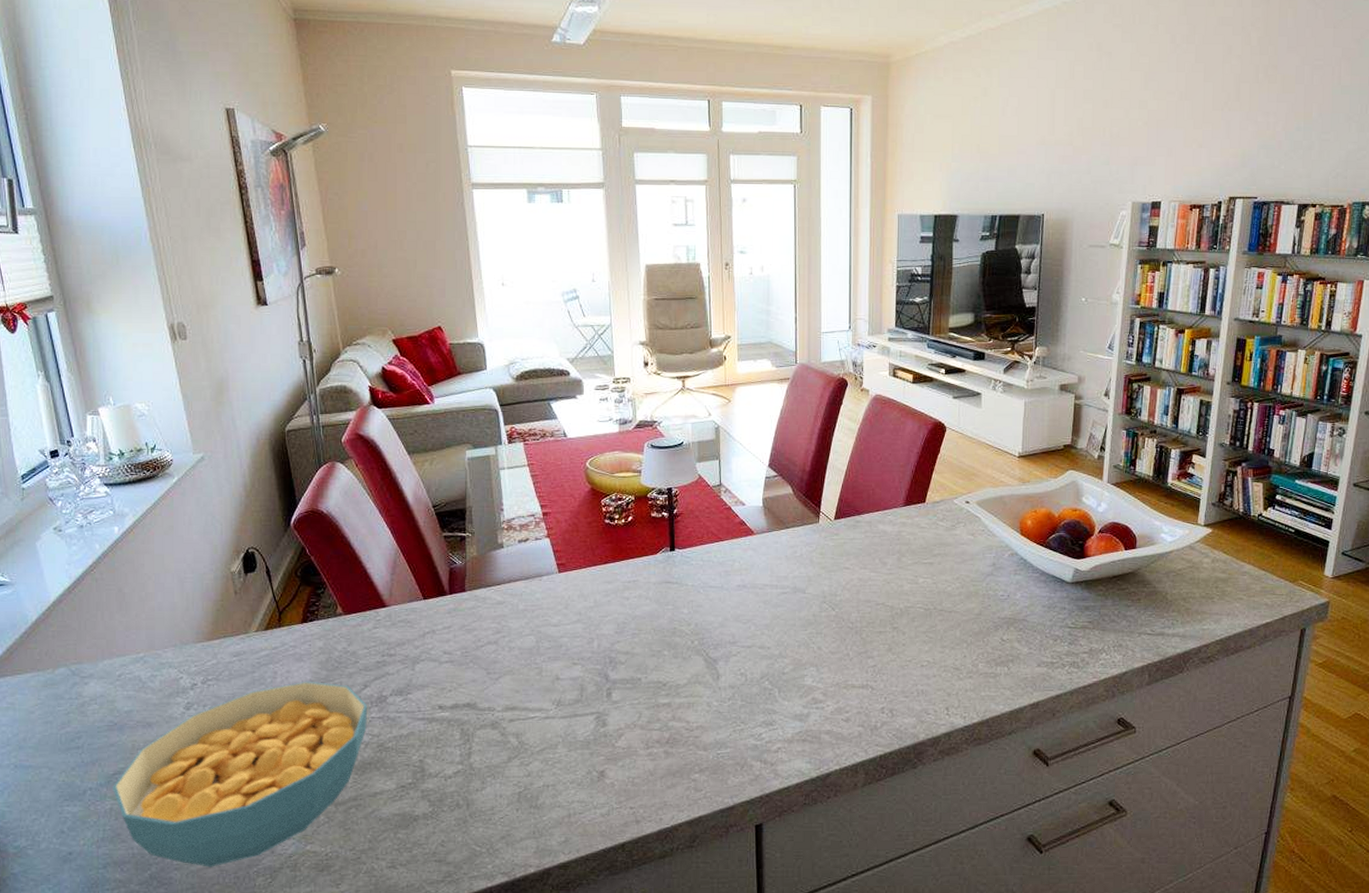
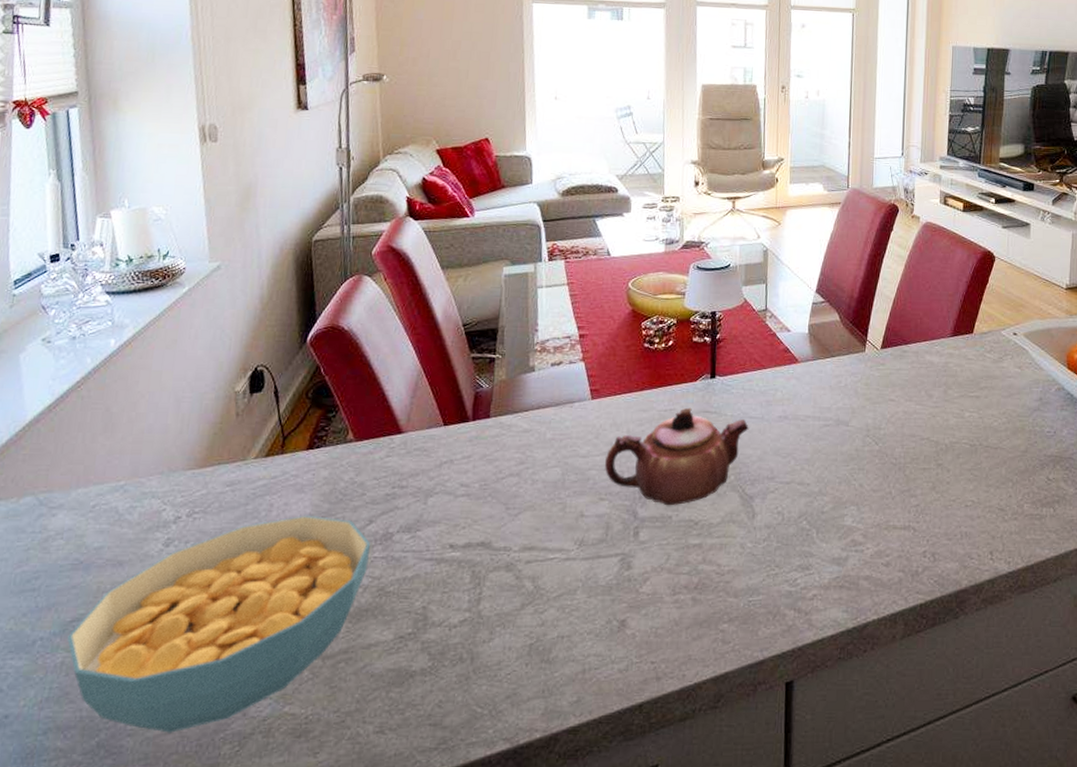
teapot: none [575,579,710,669] -> present [604,407,749,506]

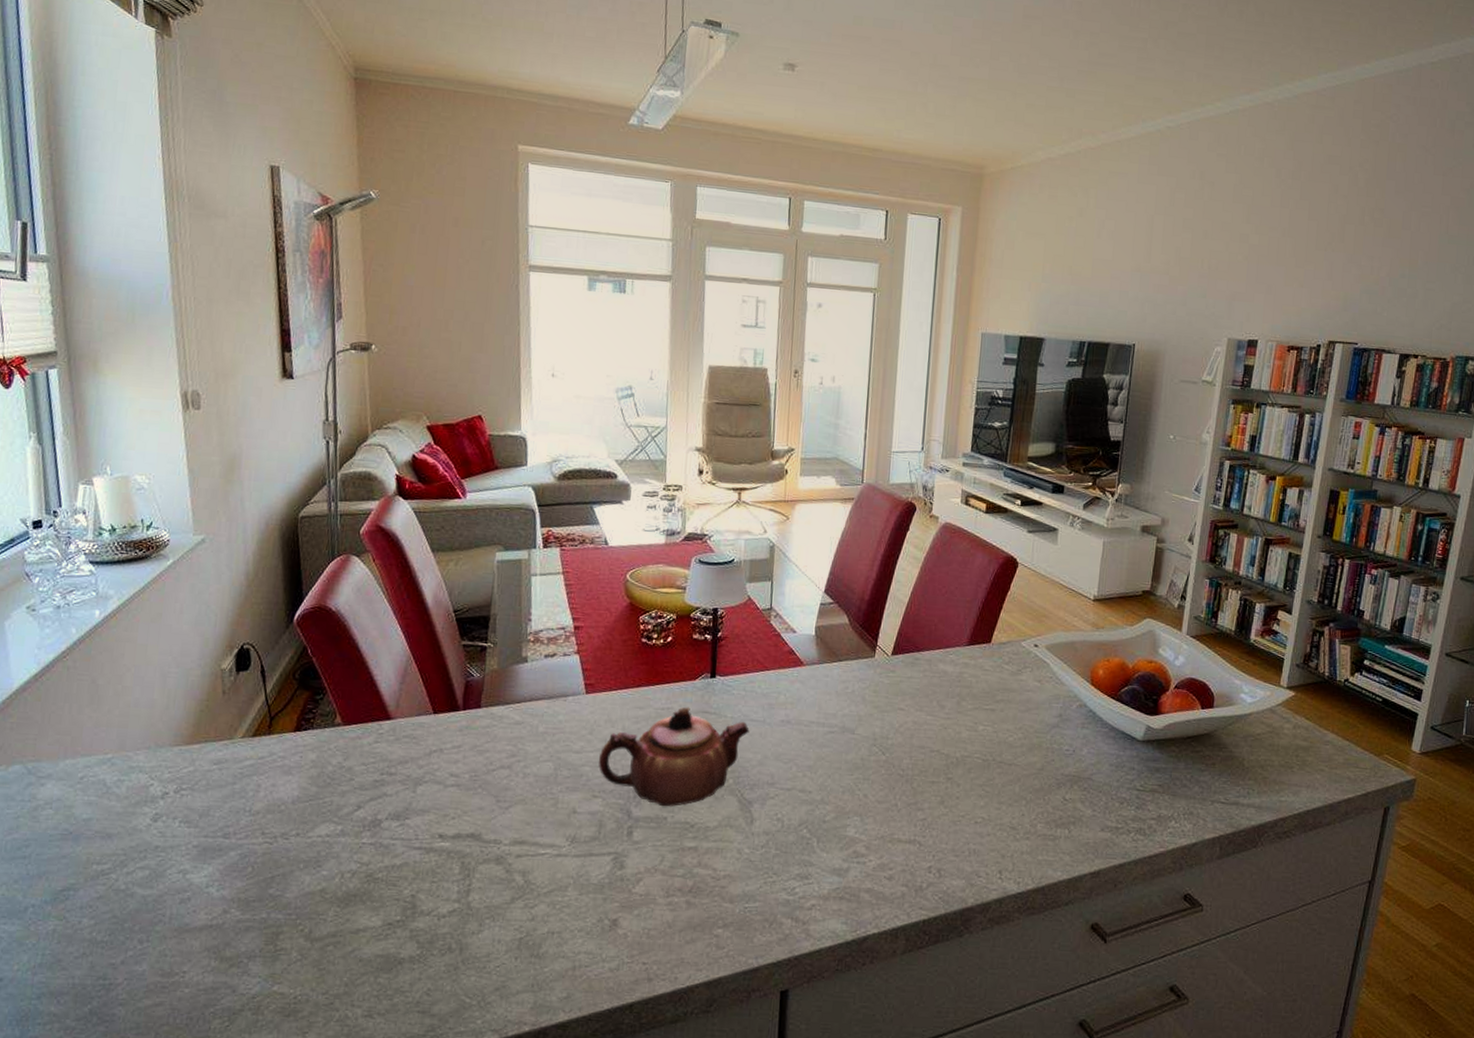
cereal bowl: present [66,515,371,733] -> none [57,797,360,1005]

